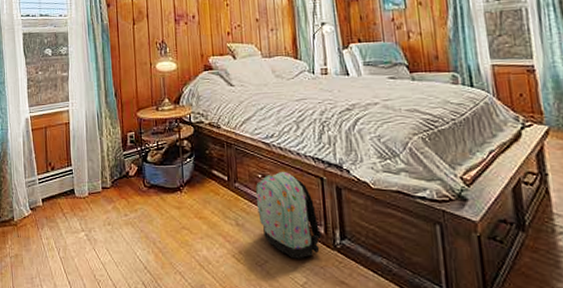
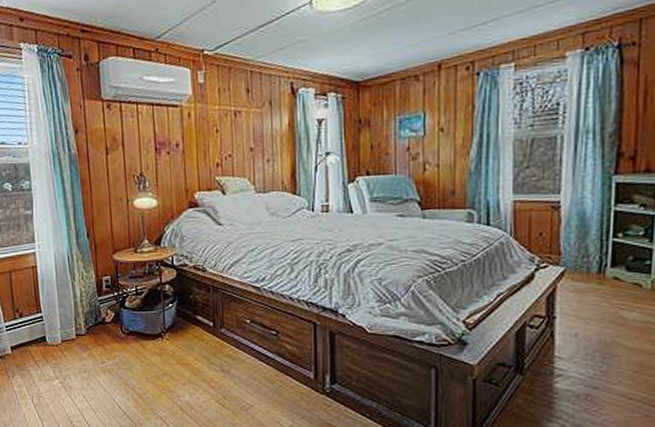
backpack: present [256,172,322,259] -> none [243,317,311,403]

